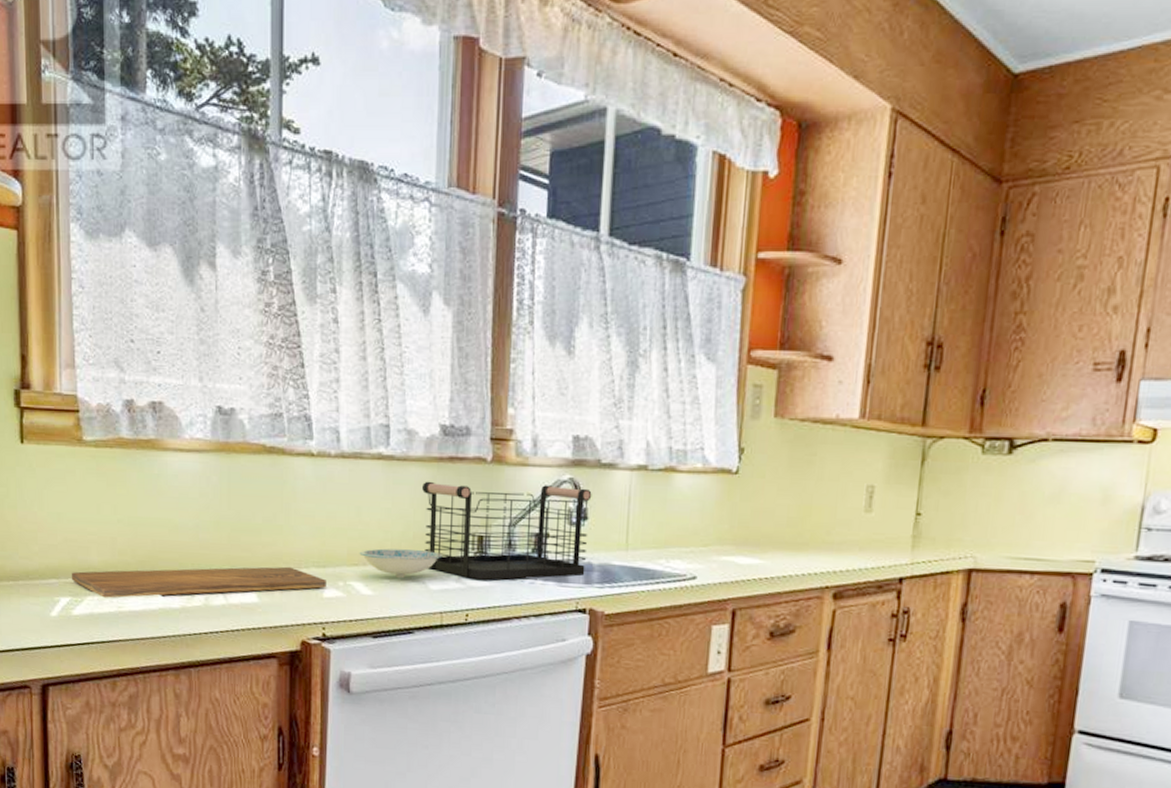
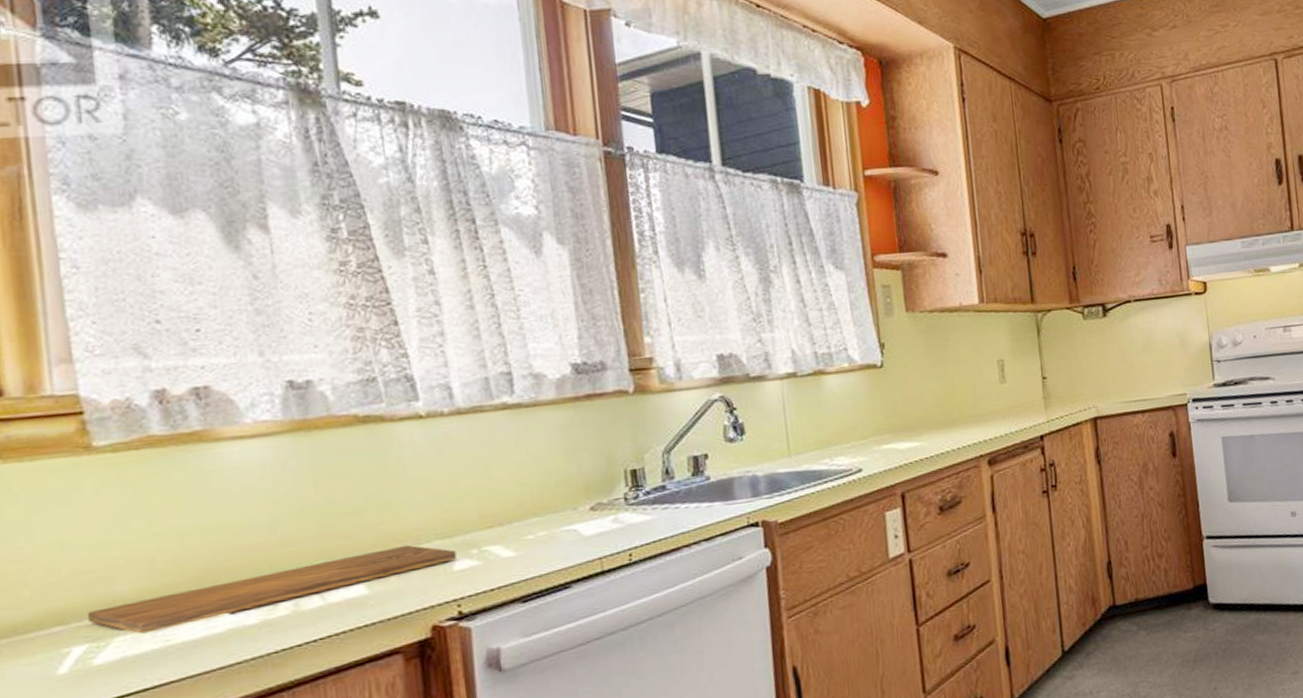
ceramic bowl: present [359,548,443,579] -> none [493,495,593,532]
dish rack: present [422,481,592,581] -> none [559,403,751,517]

